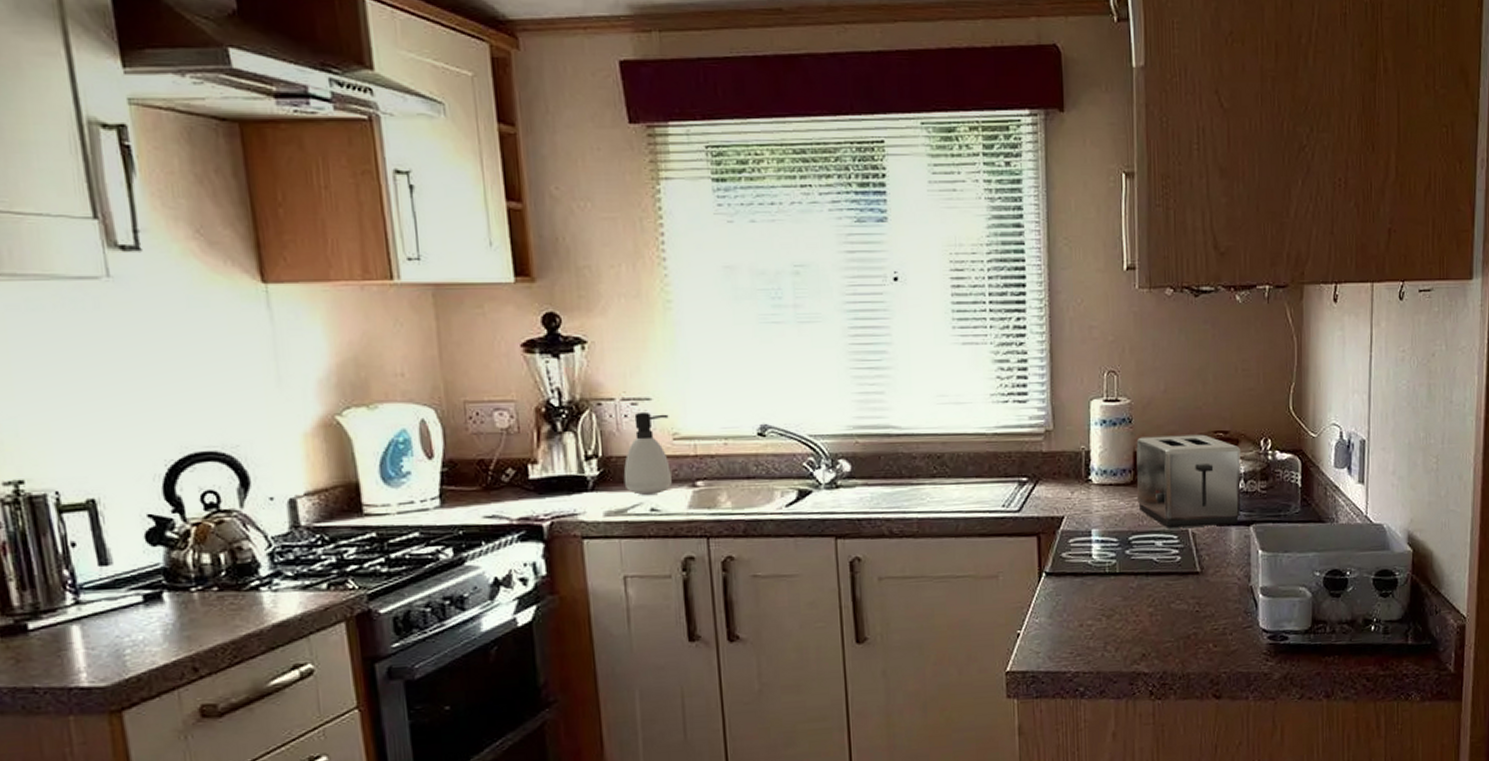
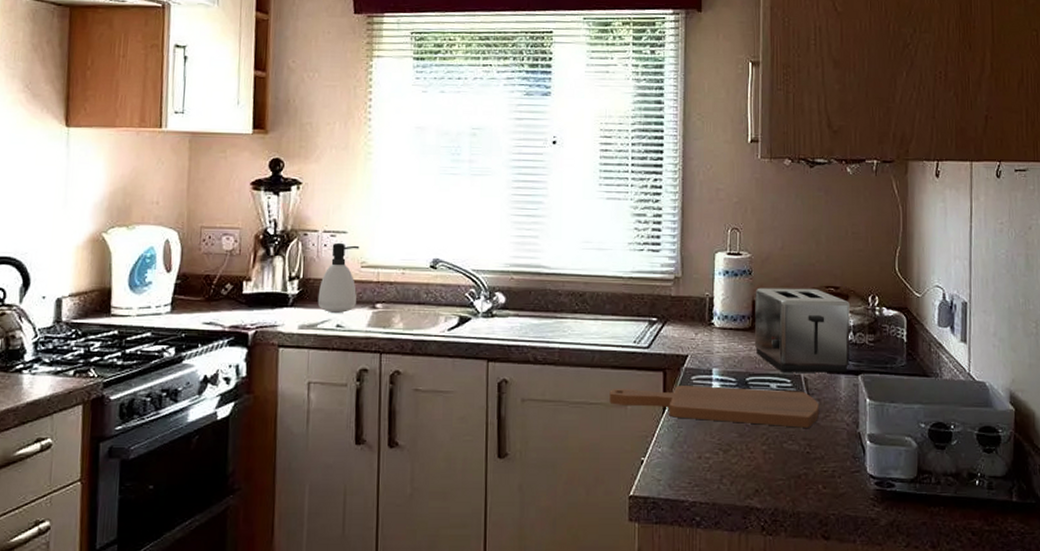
cutting board: none [978,547,1208,586] -> present [609,386,819,428]

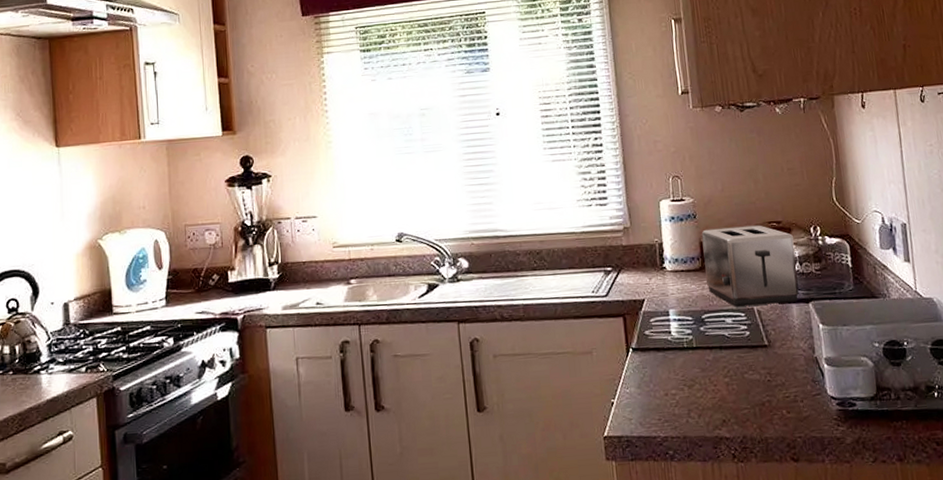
soap dispenser: present [317,242,360,314] -> none [296,226,332,293]
cutting board: present [609,386,819,428] -> none [574,323,775,359]

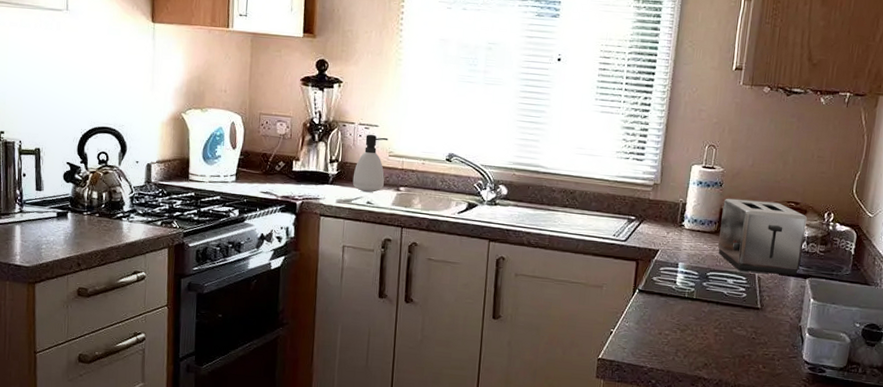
soap dispenser: none [296,226,332,293] -> present [352,134,388,193]

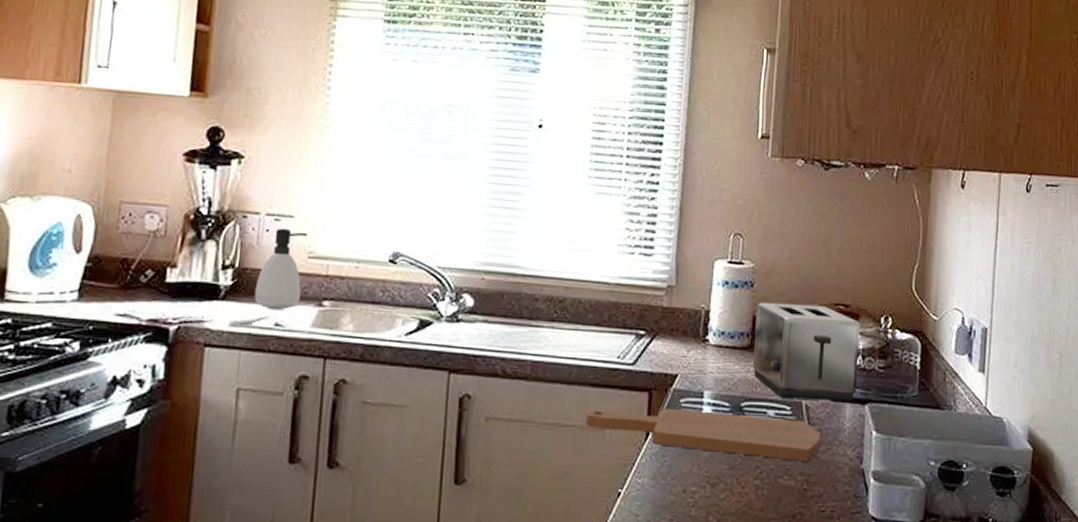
cutting board: none [588,271,768,318] -> present [586,408,820,462]

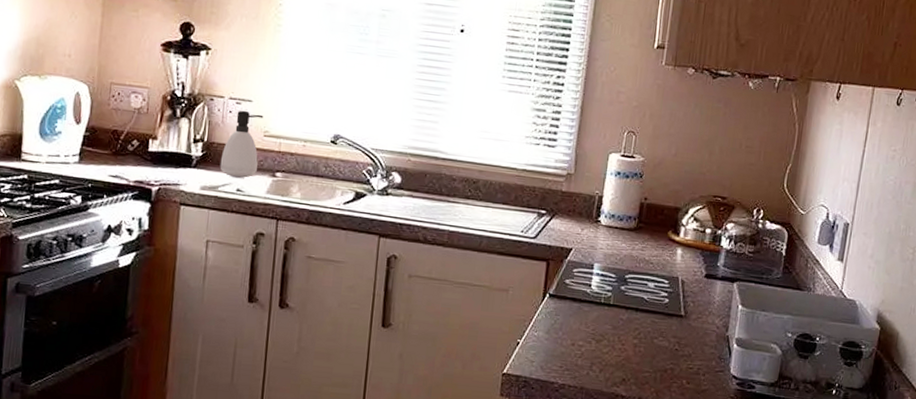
cutting board: present [586,408,820,462] -> none [492,273,693,327]
toaster: present [752,302,860,401] -> none [637,191,735,279]

